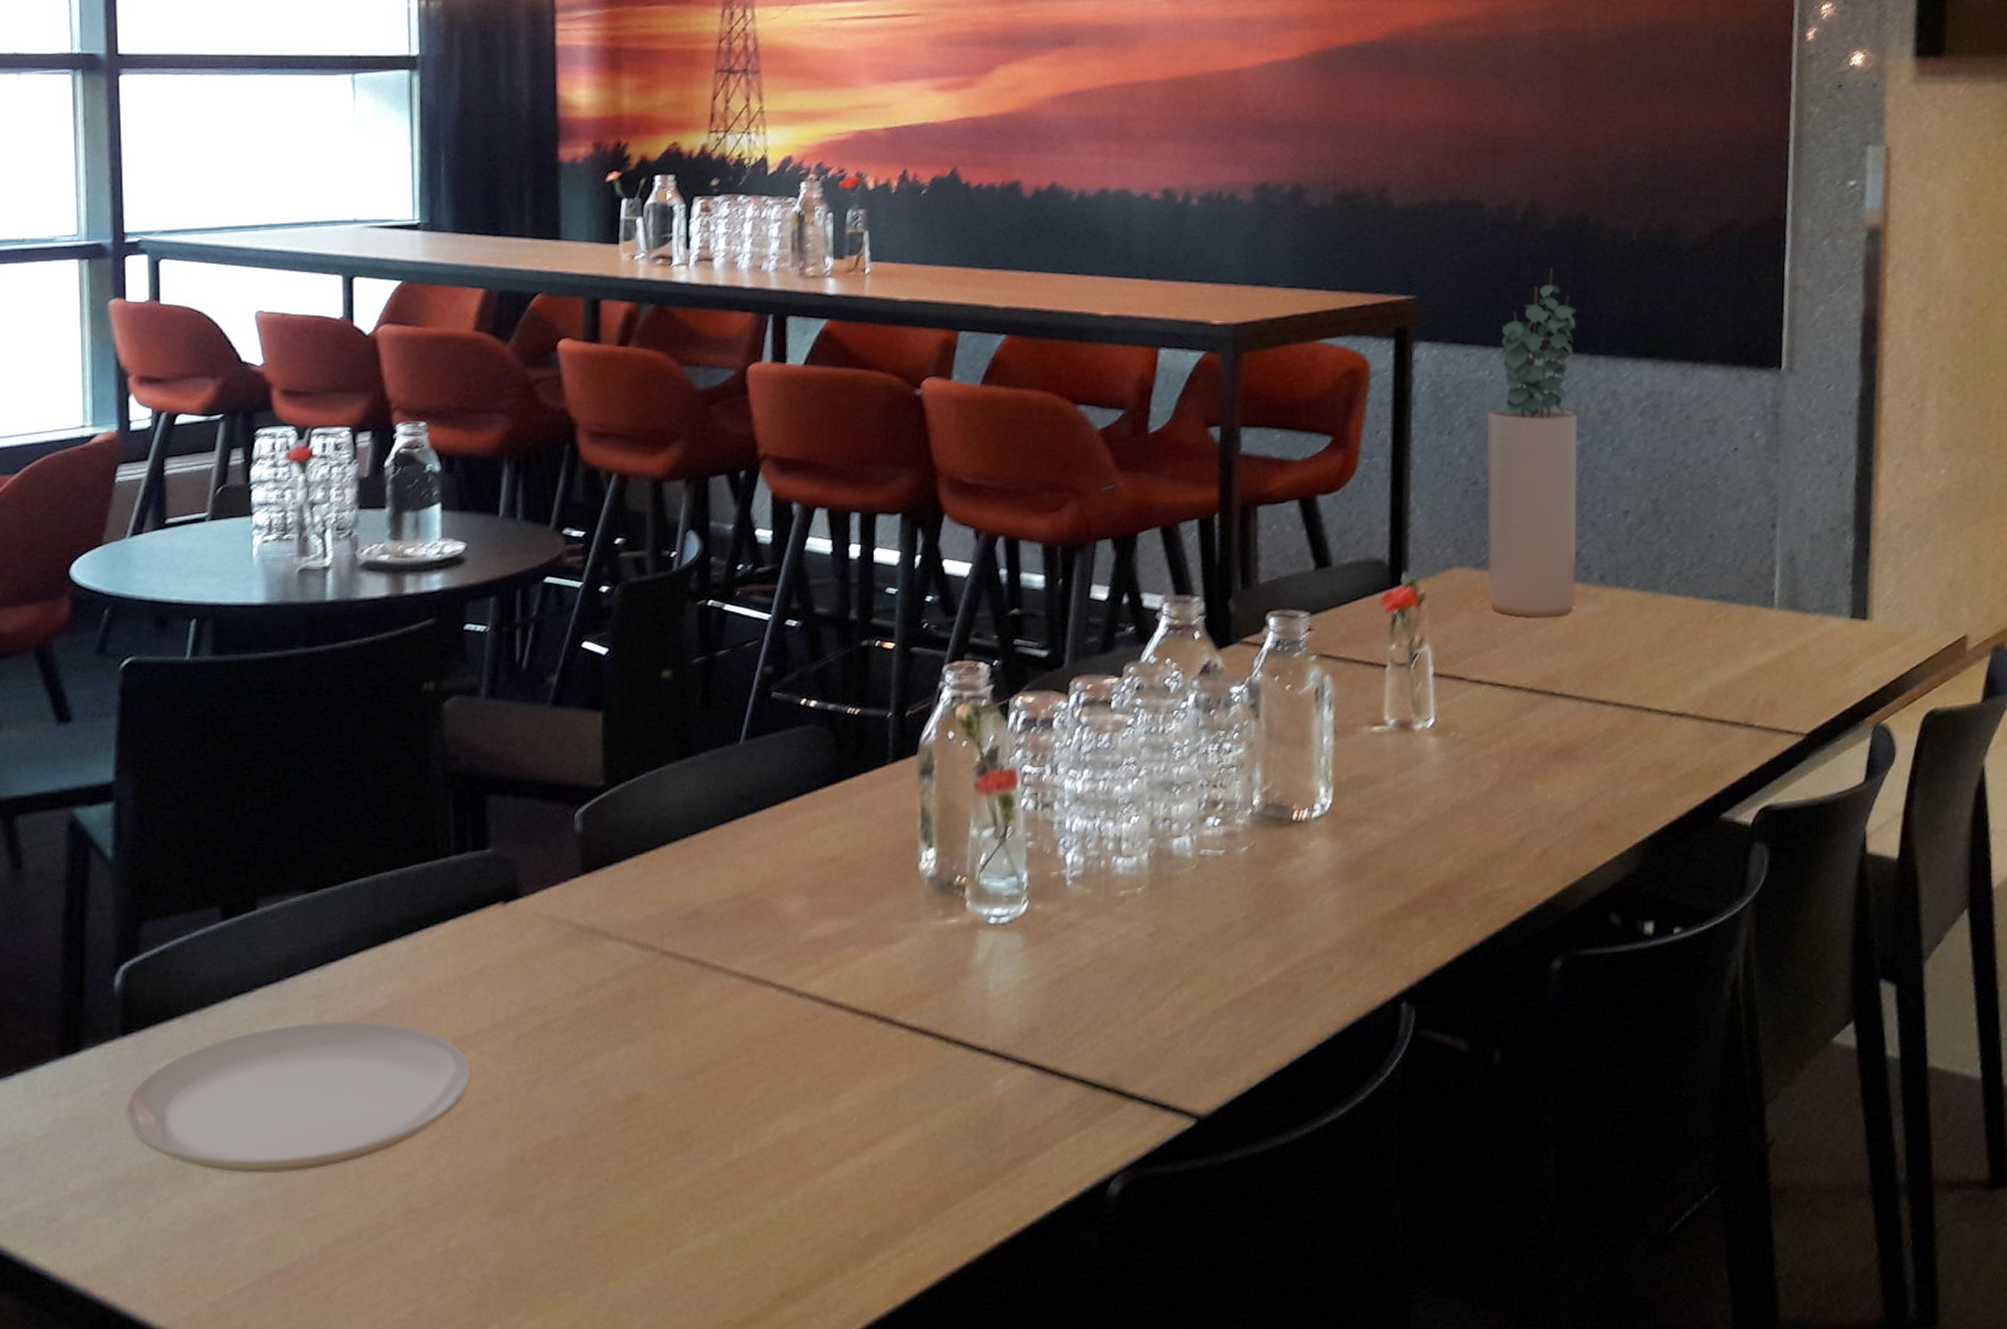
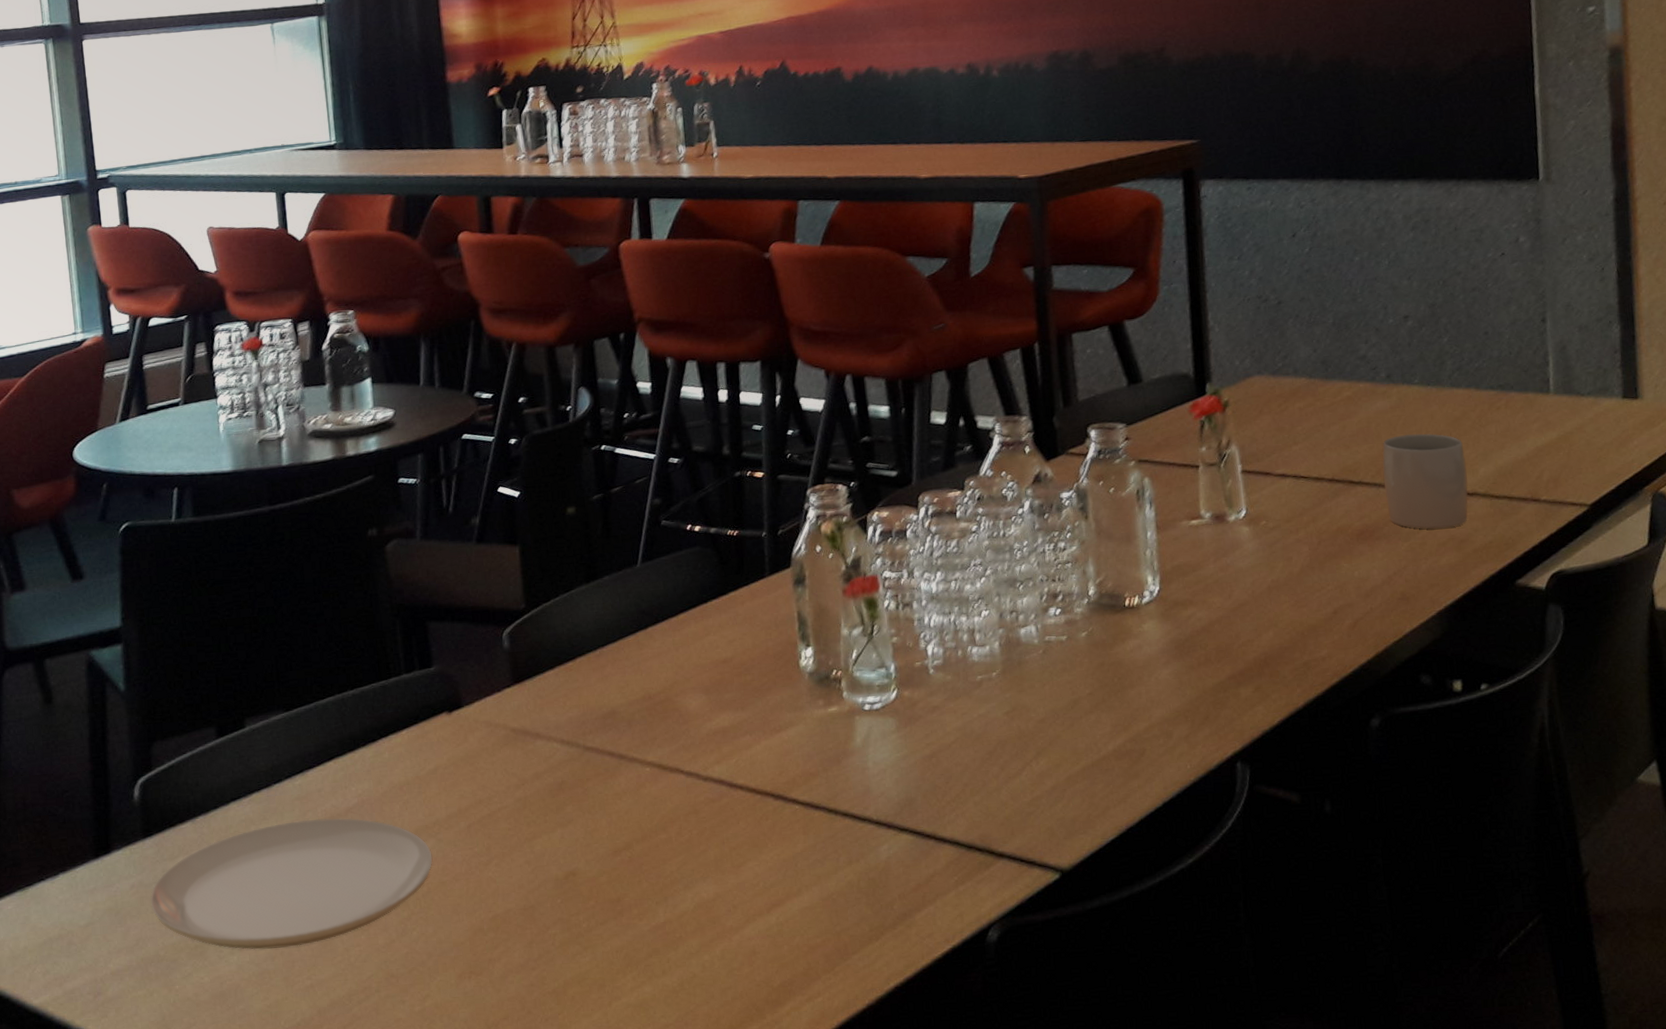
vase: present [1486,268,1578,617] -> none [1271,105,1366,416]
mug: none [1587,644,1678,752] -> present [1382,433,1468,529]

